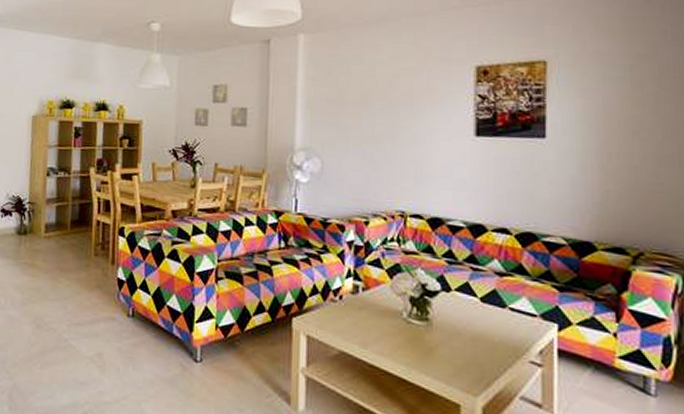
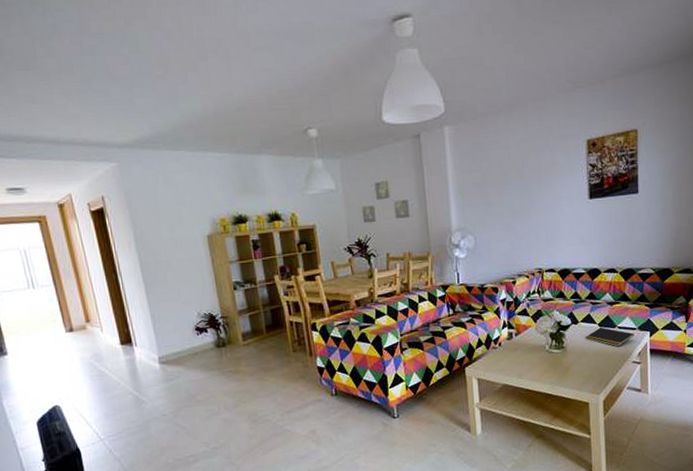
notepad: none [459,302,534,336] -> present [585,327,634,347]

